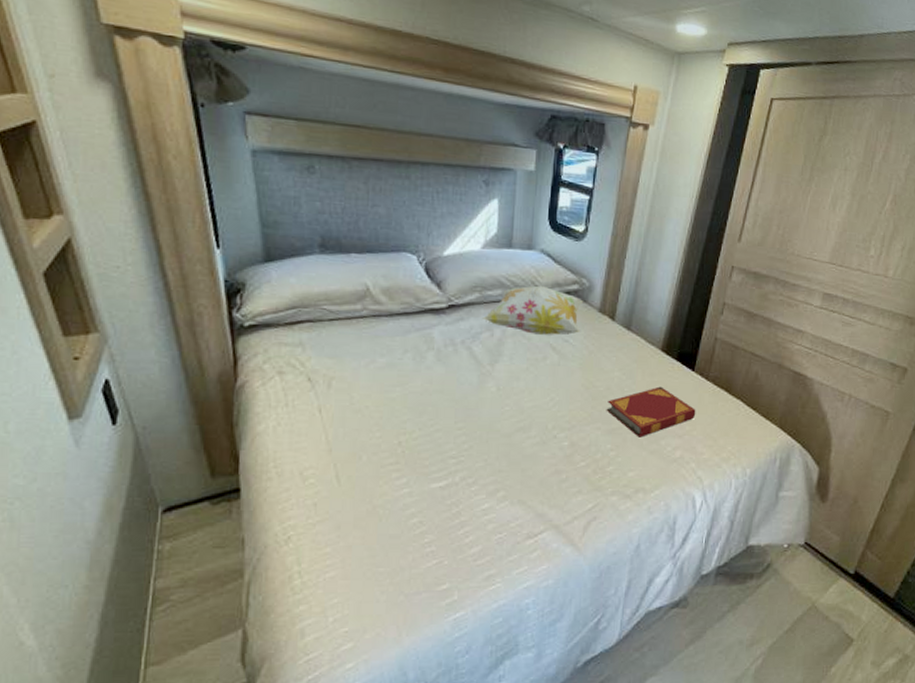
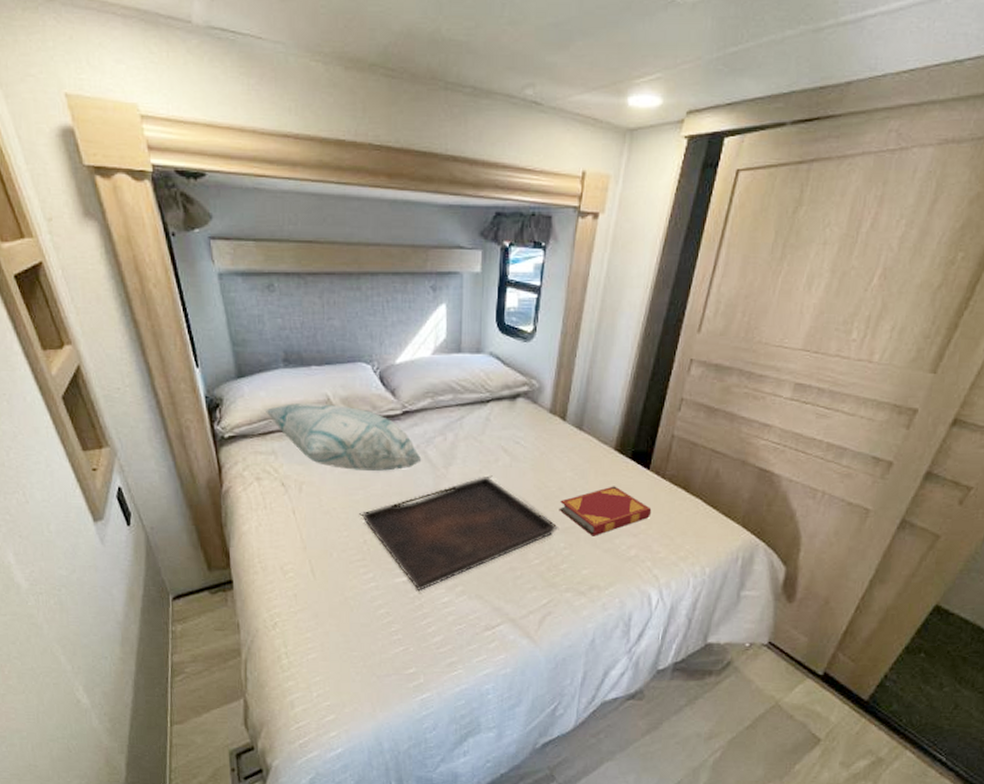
decorative pillow: none [294,292,466,367] -> present [264,403,422,471]
serving tray: none [398,375,605,496] -> present [362,477,558,590]
decorative pillow: present [481,285,583,335] -> none [434,388,533,437]

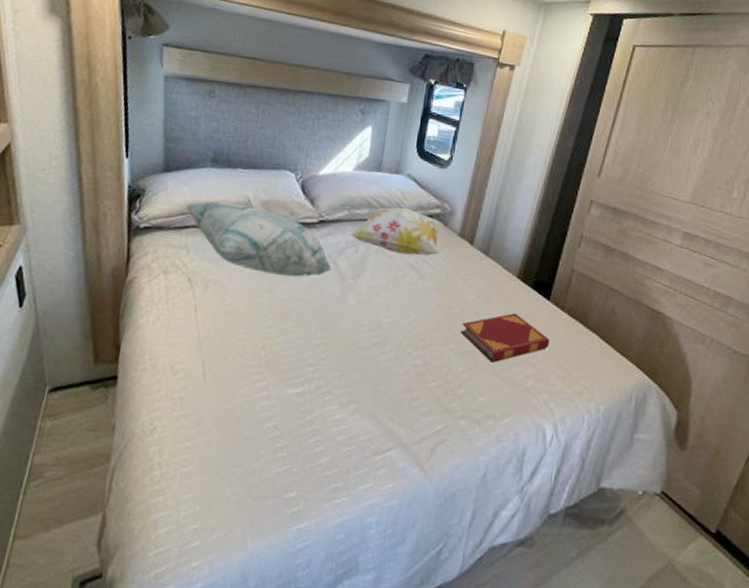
serving tray: present [362,477,558,590] -> none [264,291,458,405]
decorative pillow: none [434,388,533,437] -> present [348,207,444,256]

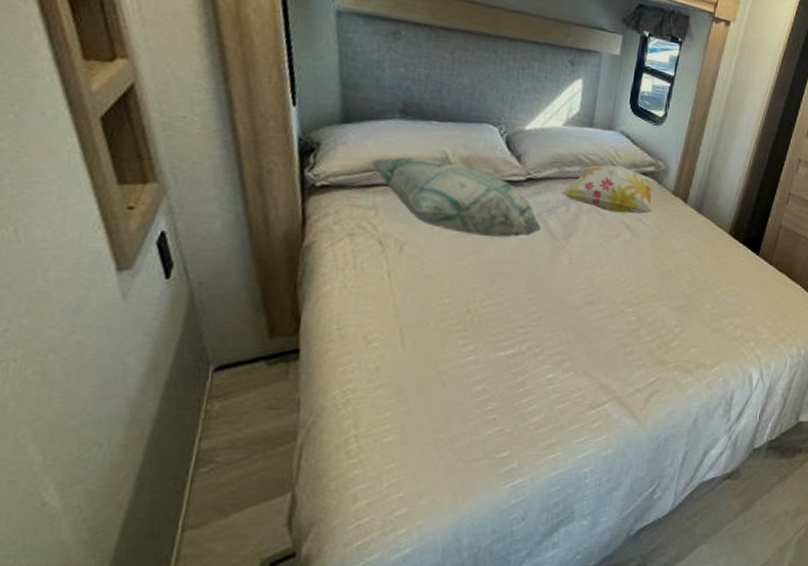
hardback book: present [460,313,550,363] -> none [673,268,758,316]

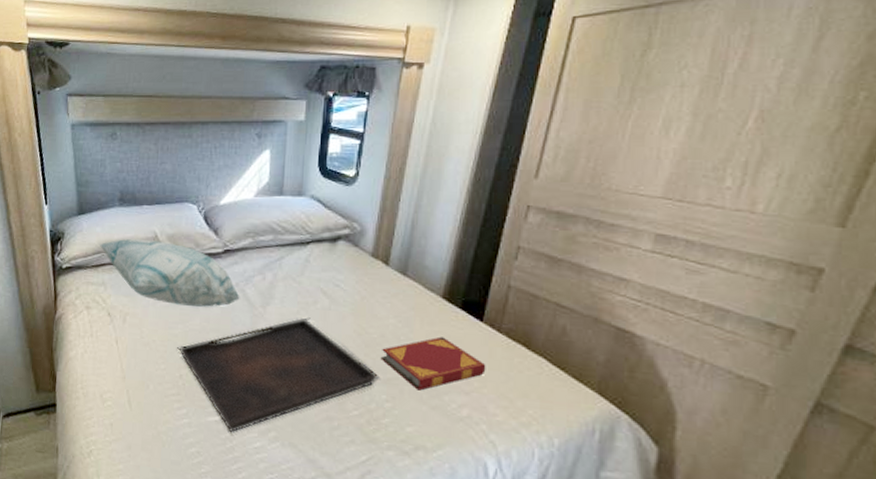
serving tray: none [469,250,672,366] -> present [179,318,380,433]
decorative pillow: present [559,165,658,214] -> none [254,230,354,280]
hardback book: none [673,268,758,316] -> present [380,336,486,391]

